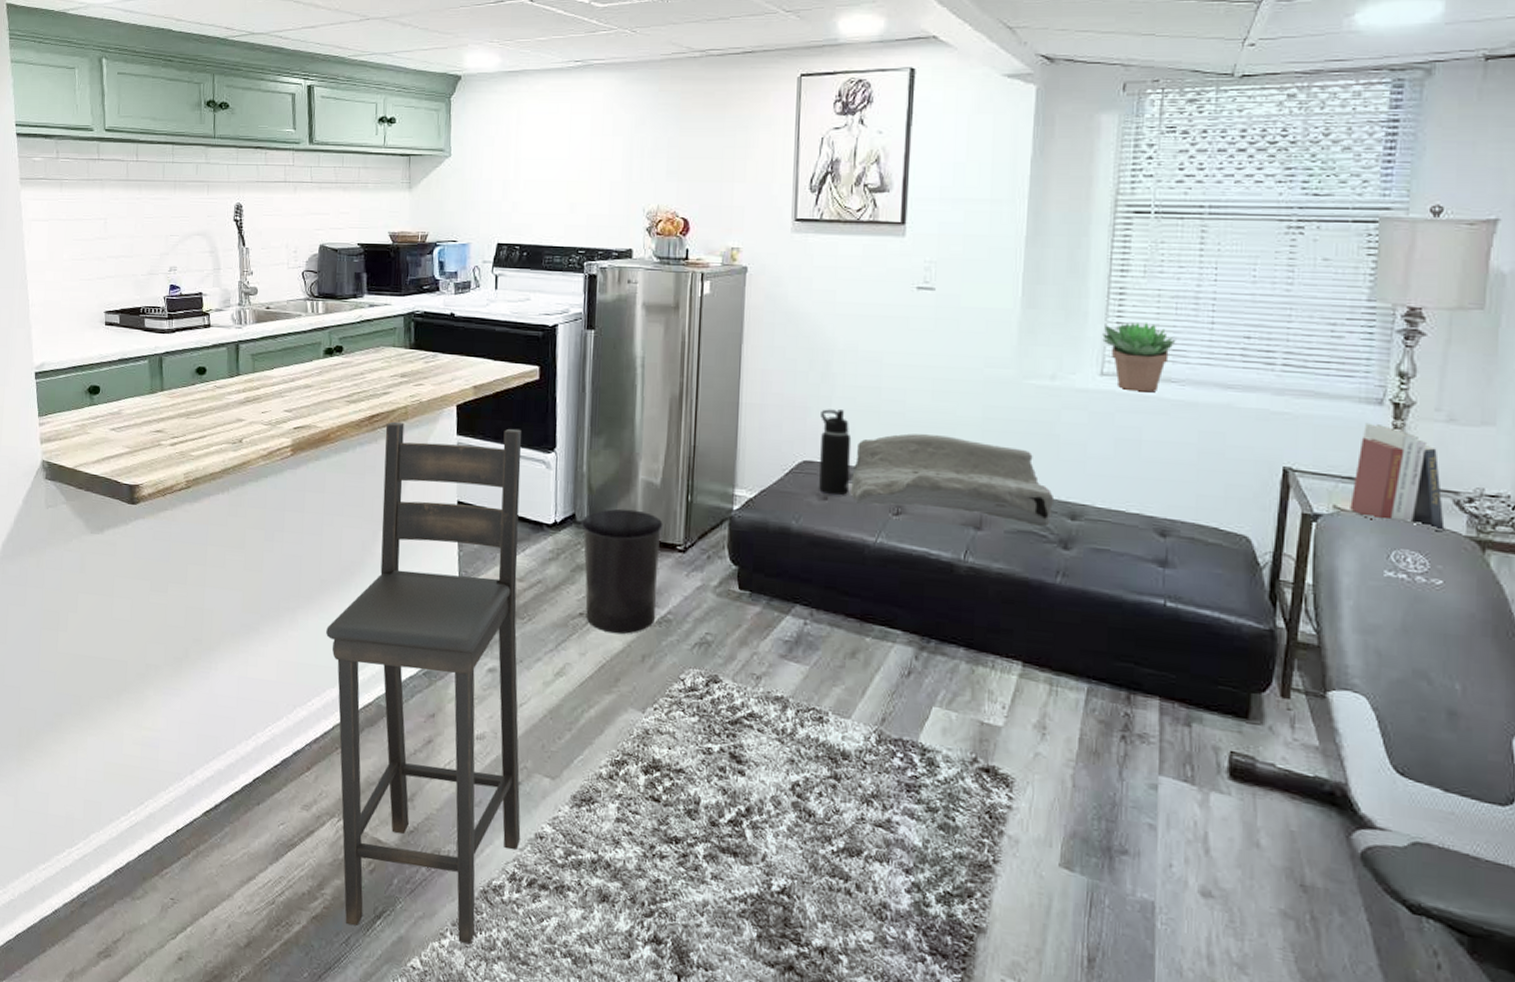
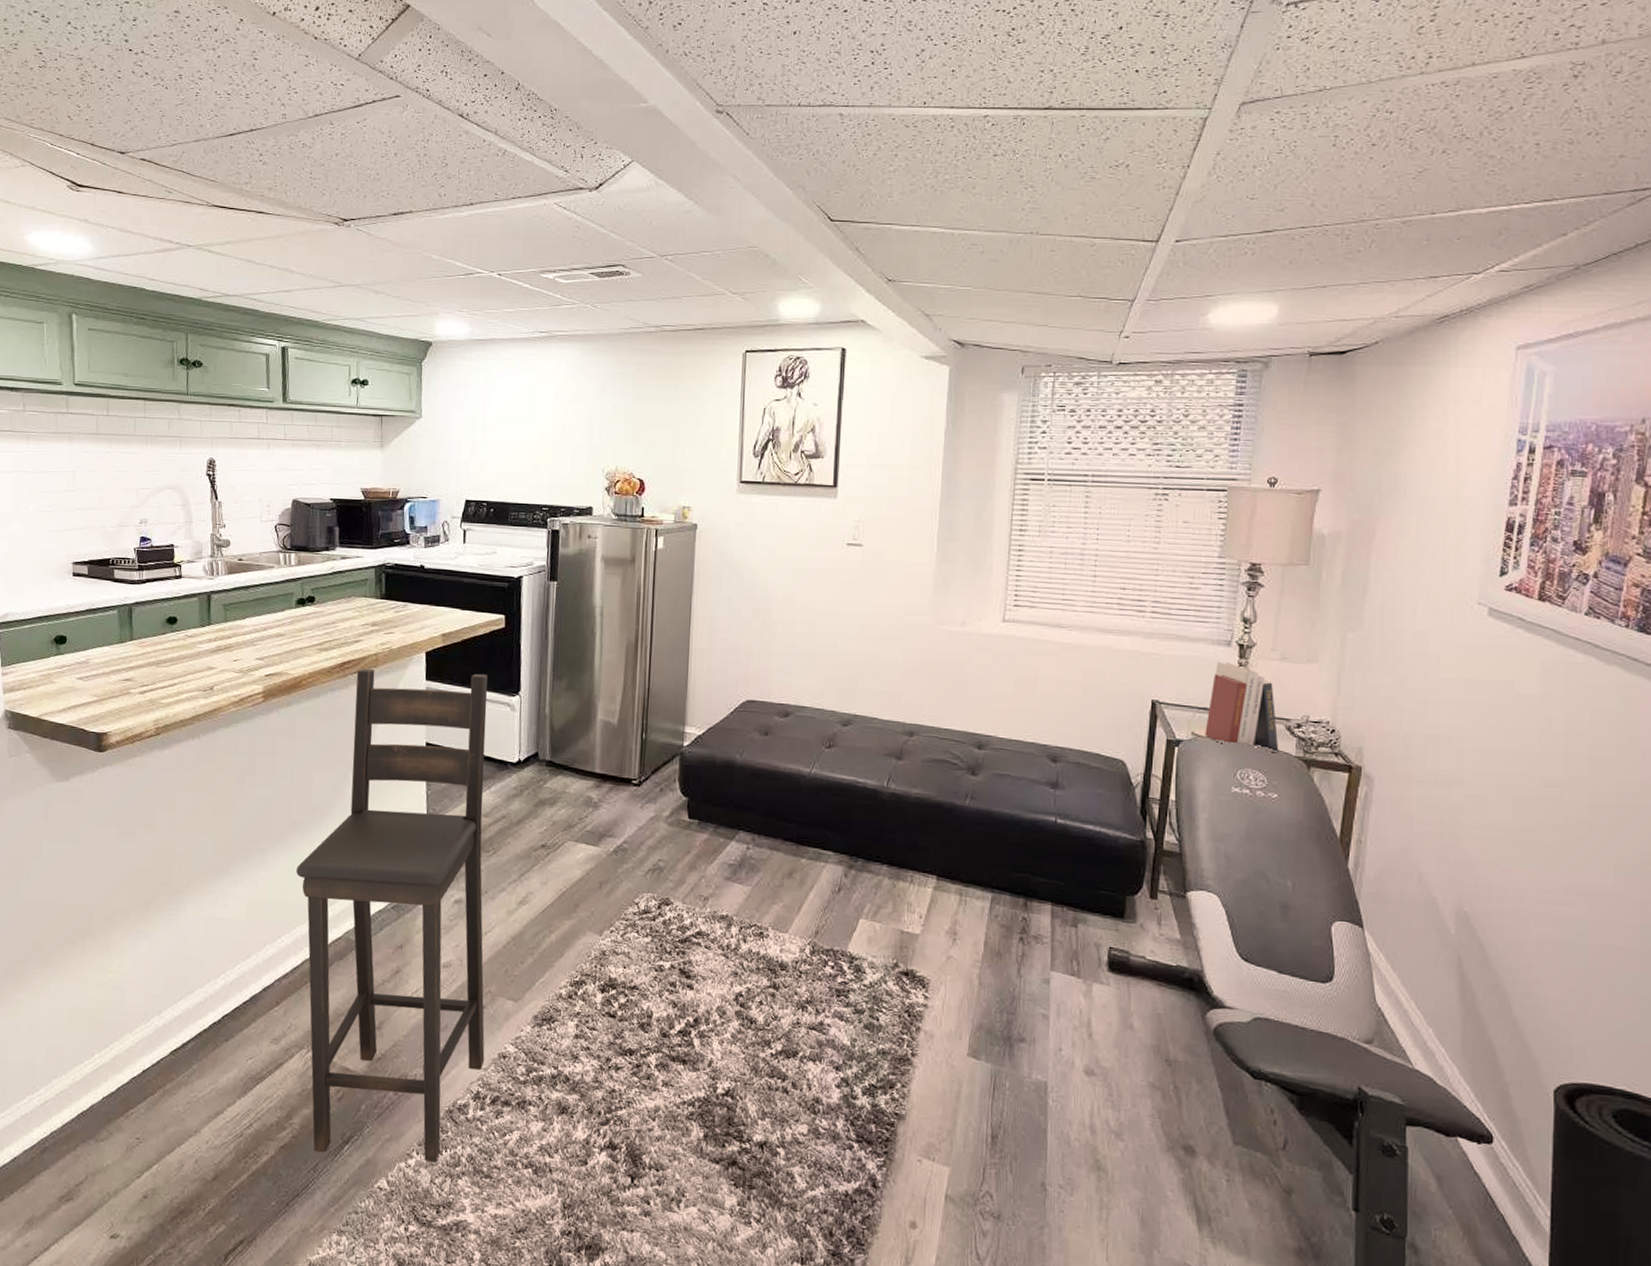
waste bin: present [580,508,663,634] -> none [543,747,620,863]
water bottle: present [819,409,852,496] -> none [761,653,790,732]
towel: present [850,433,1055,527] -> none [788,674,964,755]
succulent plant: present [1102,322,1176,393] -> none [1004,575,1065,637]

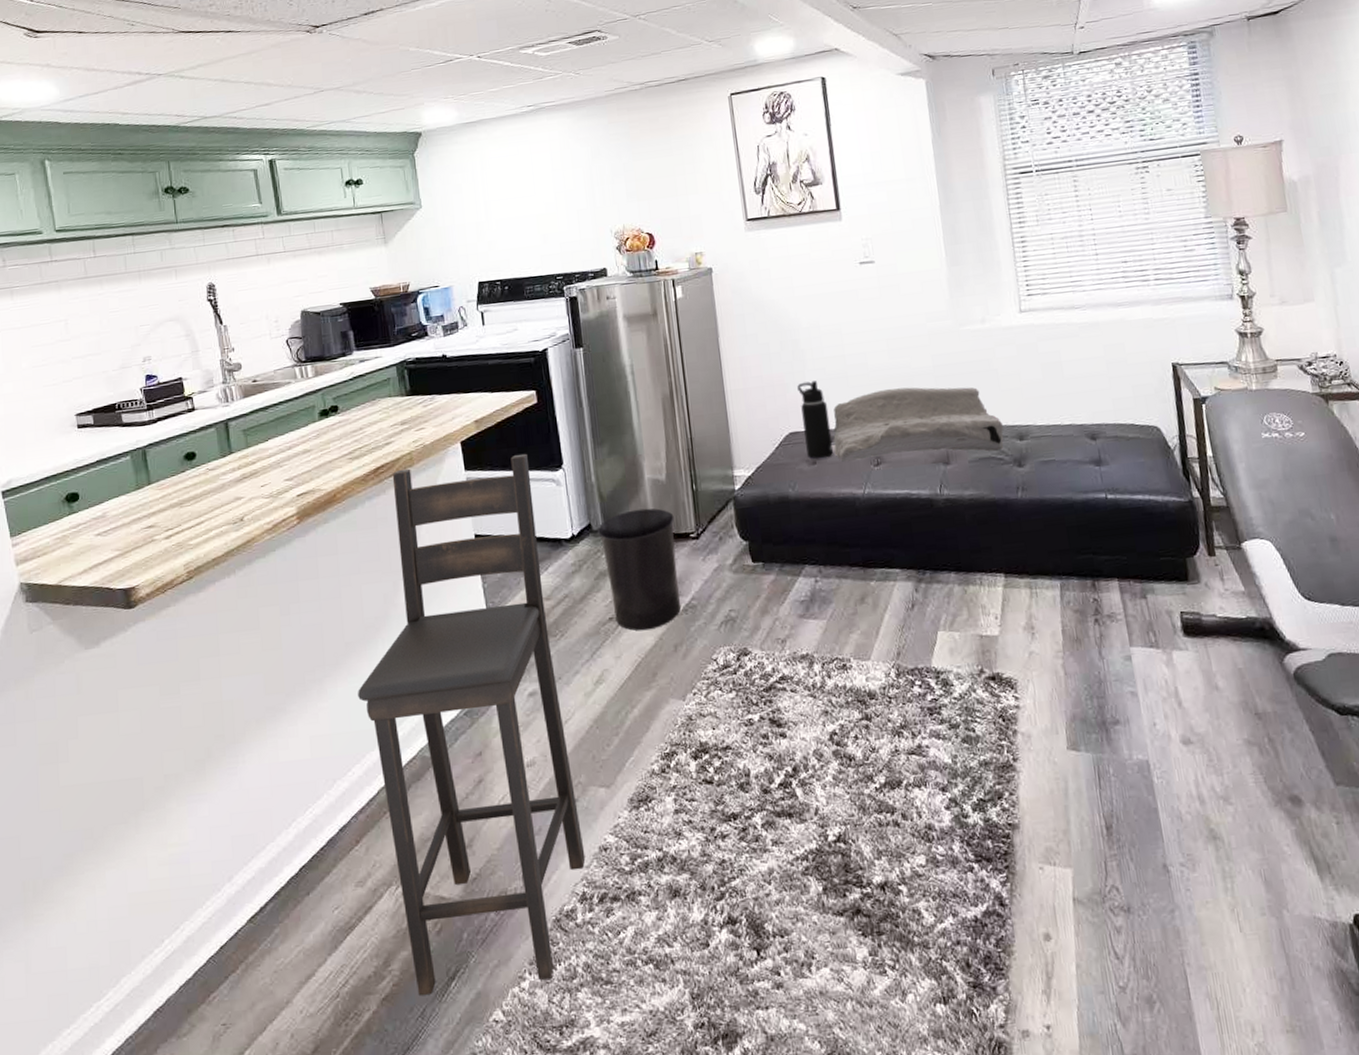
waste bin: none [543,747,620,863] -> present [597,508,682,631]
water bottle: none [761,653,790,732] -> present [797,381,834,459]
towel: none [788,674,964,755] -> present [833,387,1005,462]
books: present [1205,661,1279,753] -> none [1223,315,1297,394]

